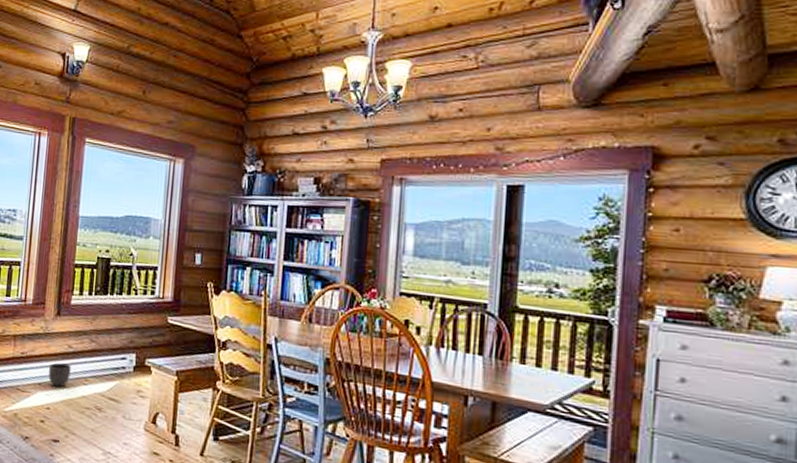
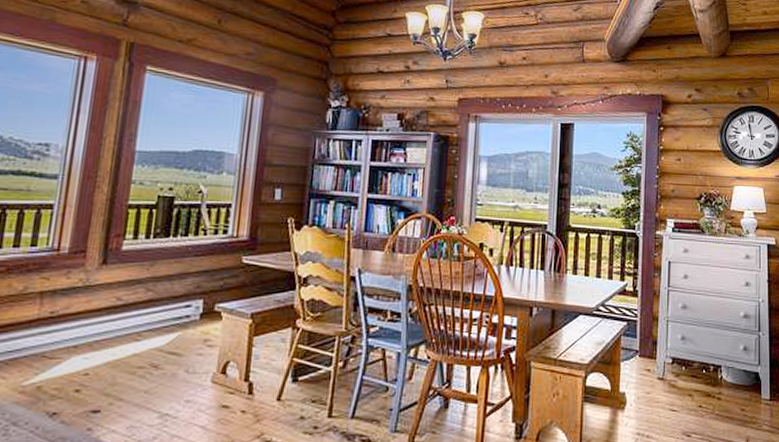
planter: present [48,362,71,388] -> none [87,319,120,348]

